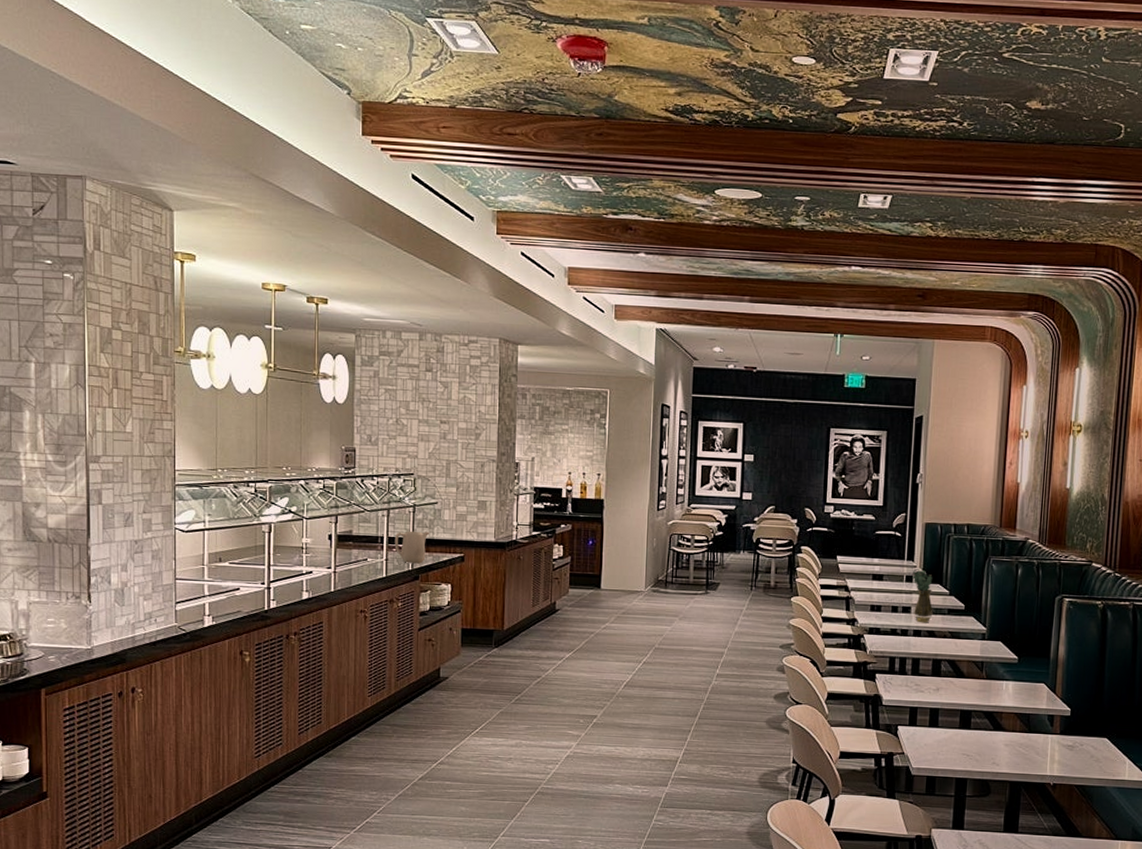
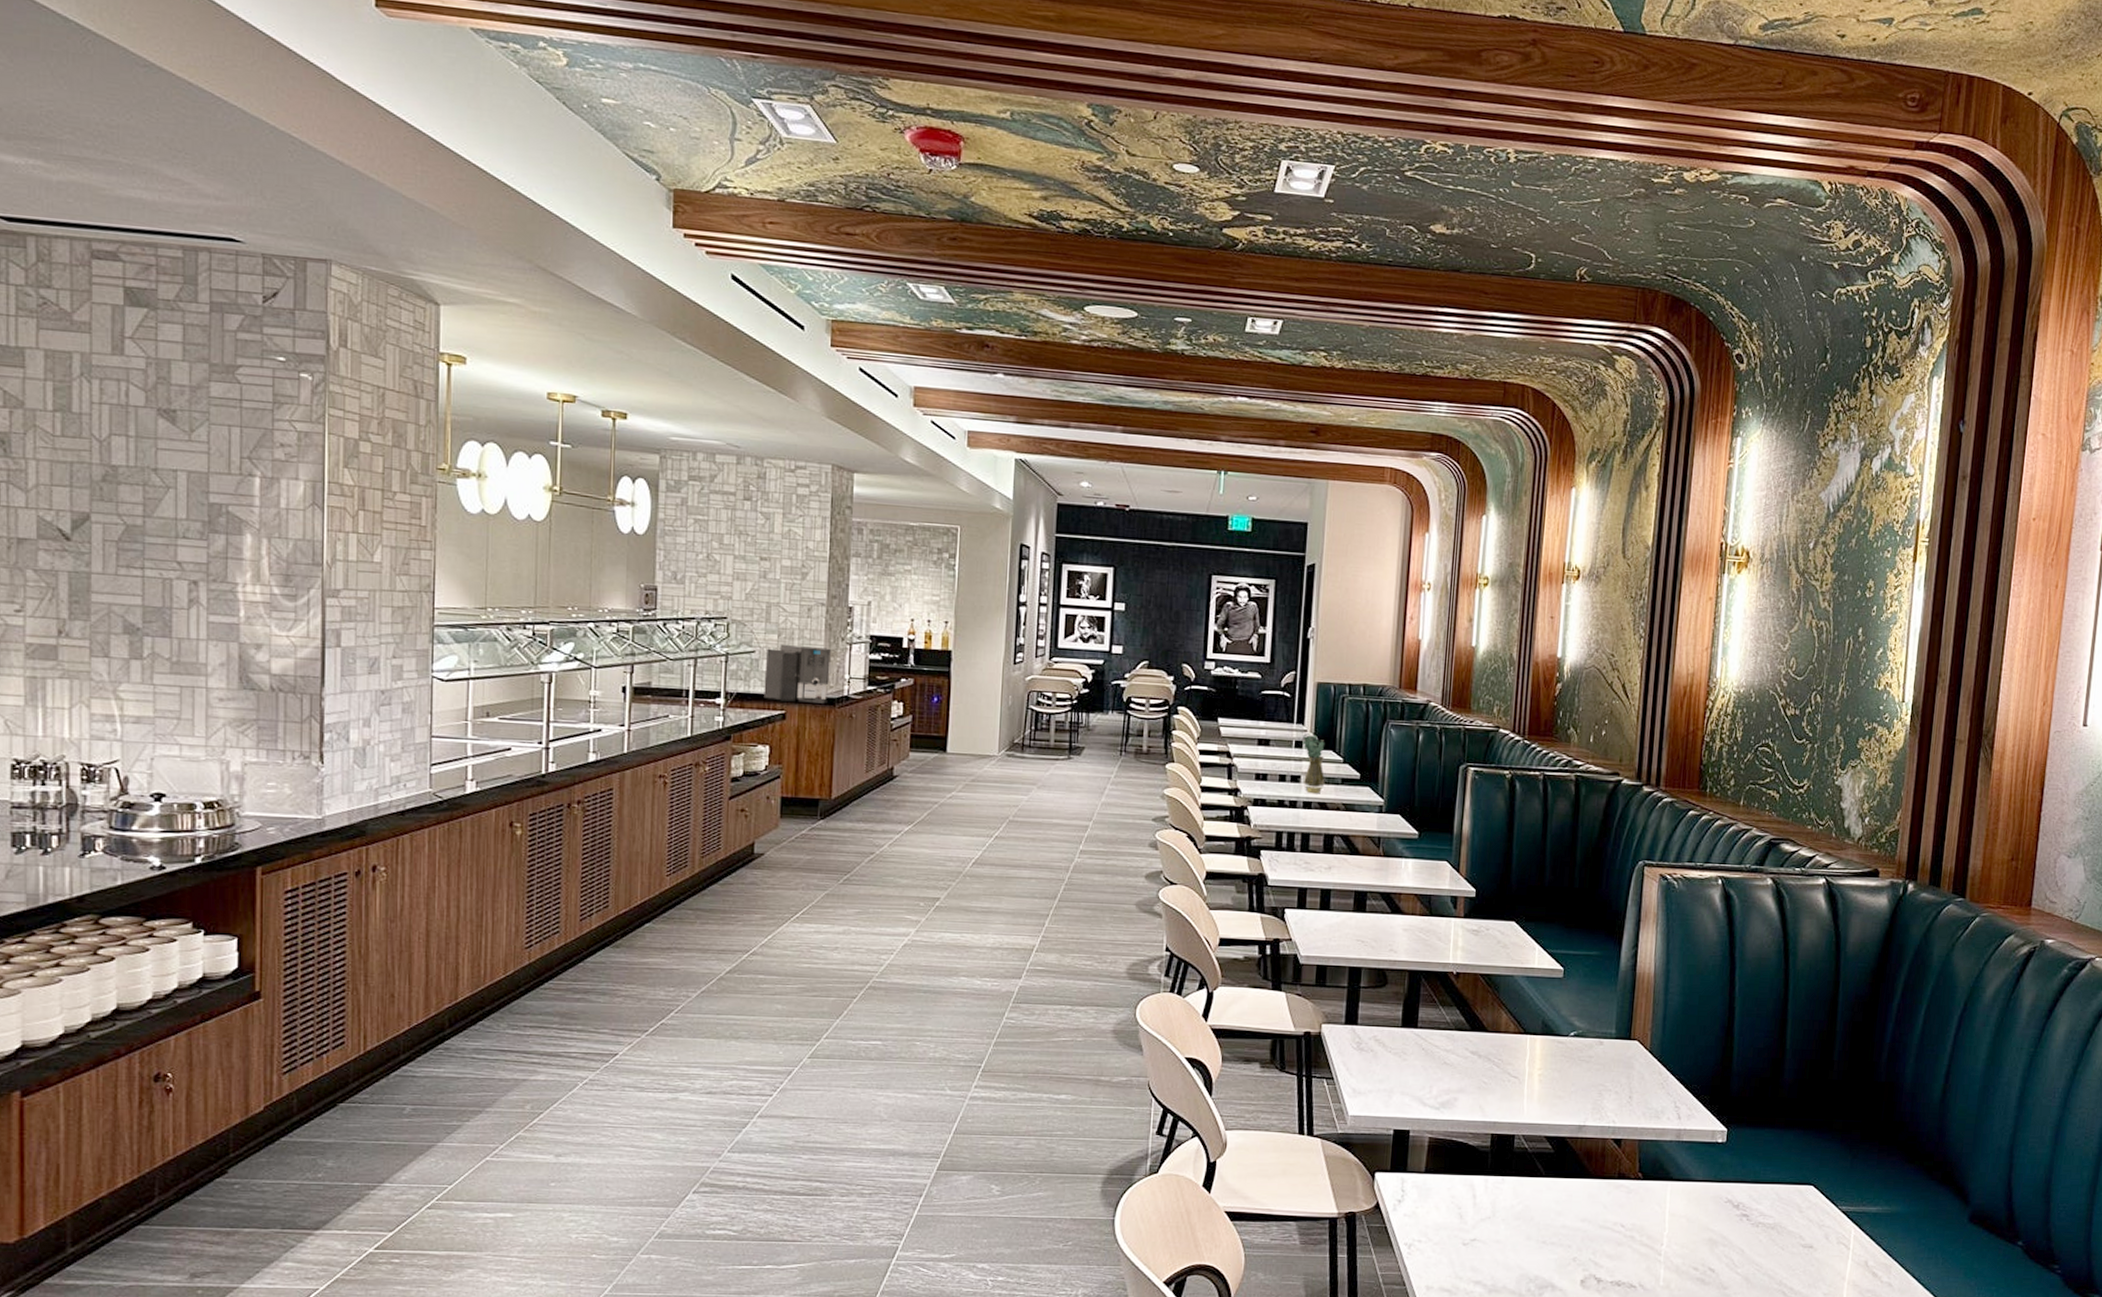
pitcher: present [394,531,430,564] -> none [702,683,745,722]
coffee machine: none [445,496,501,548] -> present [764,643,831,705]

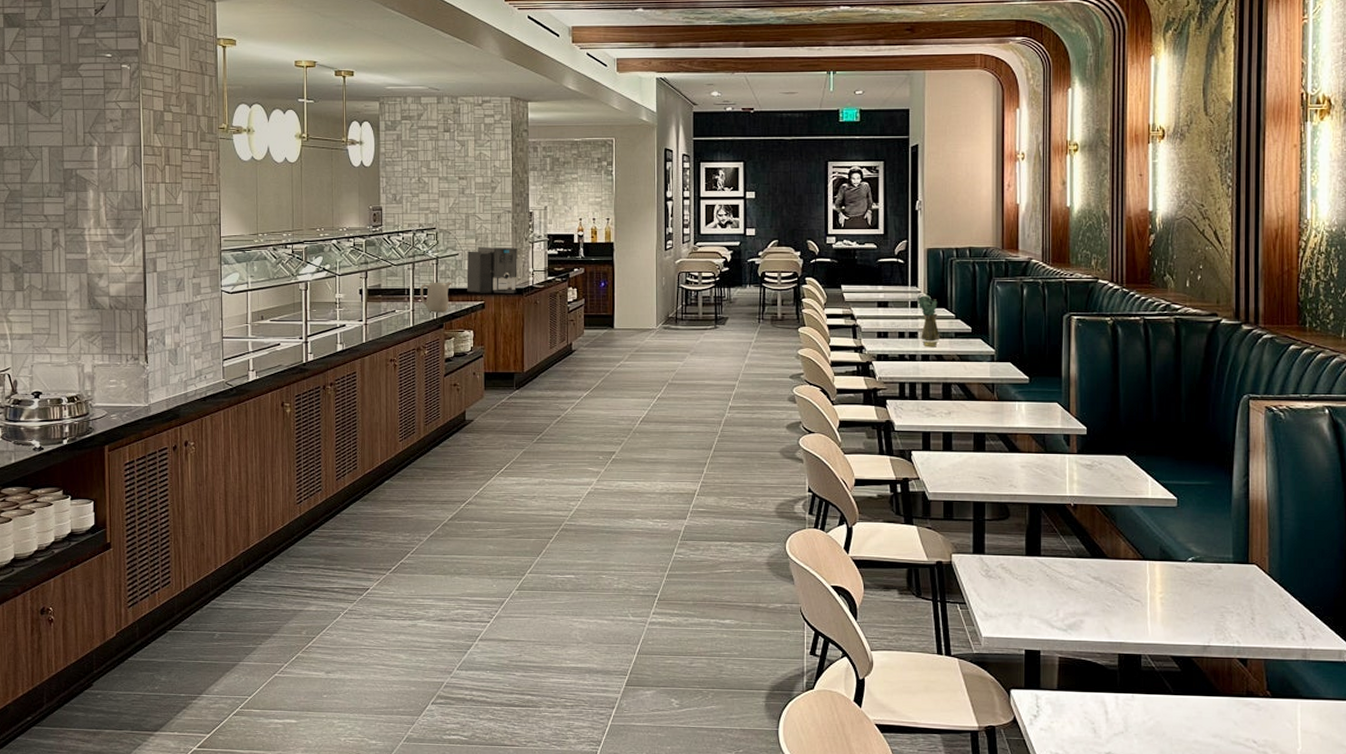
pitcher: none [702,683,745,722] -> present [420,282,452,313]

